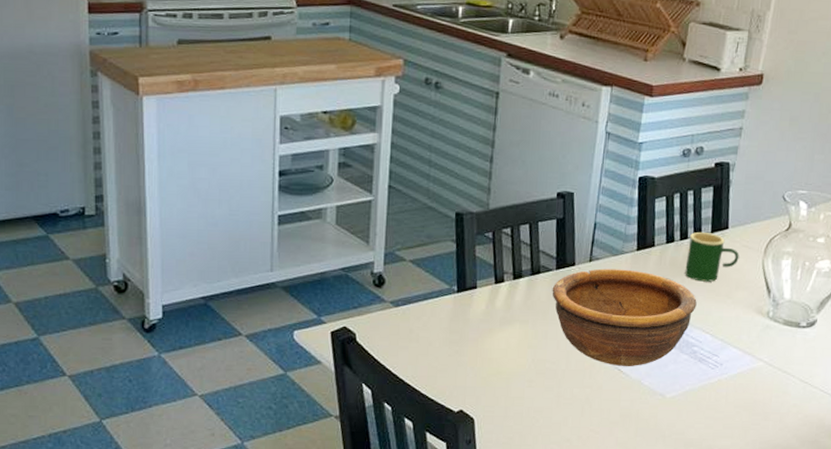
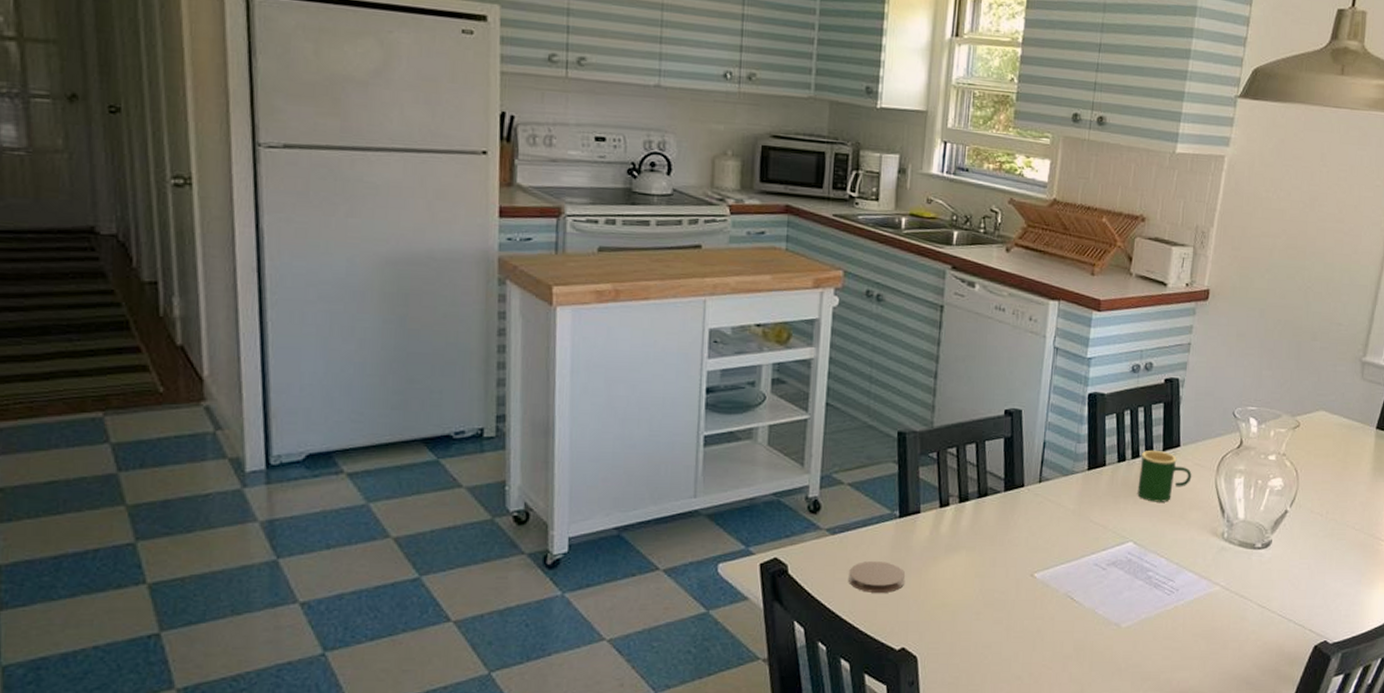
coaster: none [411,332,464,360] -> present [849,561,906,593]
bowl: present [552,268,697,367] -> none [1000,490,1151,596]

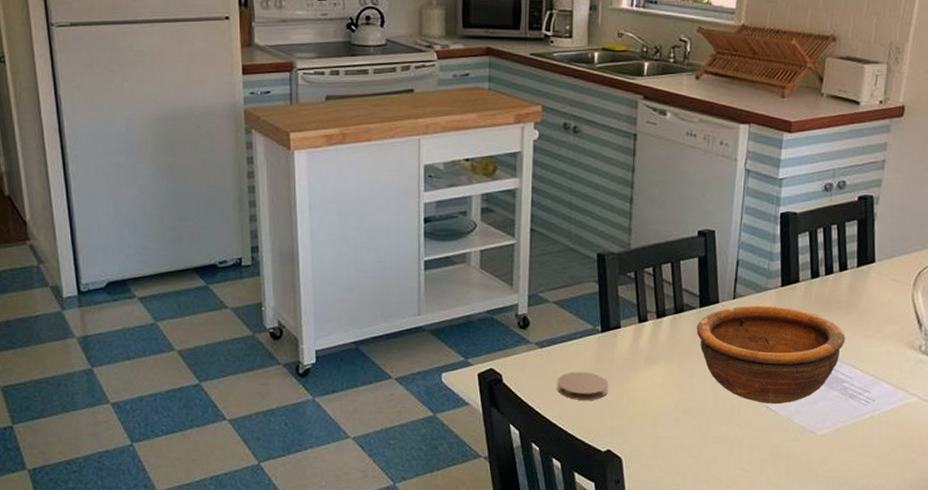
bowl: none [1000,490,1151,596] -> present [696,305,845,405]
mug: present [1137,450,1192,502] -> none [831,266,888,317]

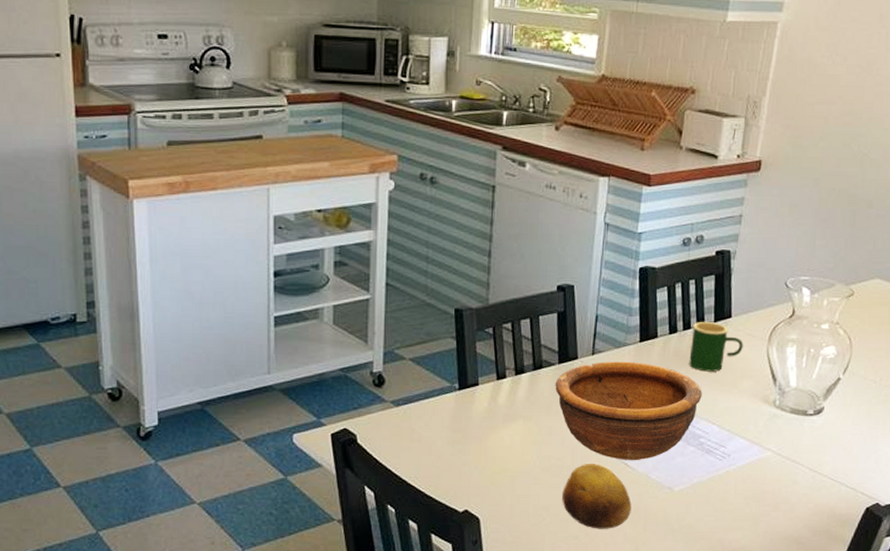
coaster: present [557,372,609,400] -> none [413,431,467,460]
fruit: none [704,406,774,472] -> present [562,464,632,529]
mug: none [831,266,888,317] -> present [689,321,744,372]

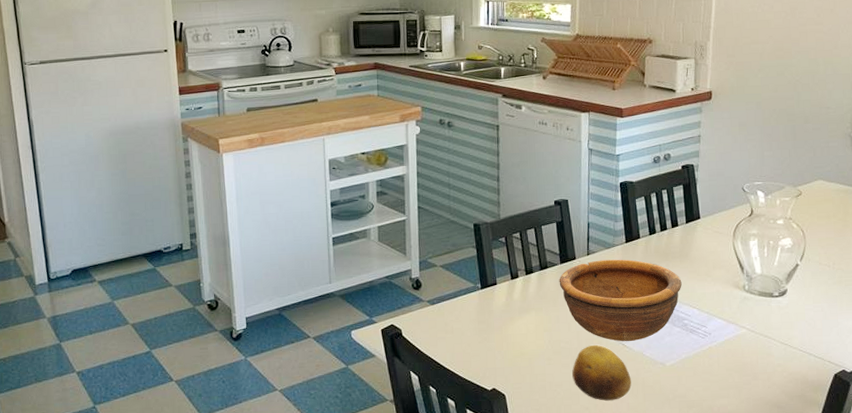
mug: present [689,321,744,372] -> none [668,223,713,265]

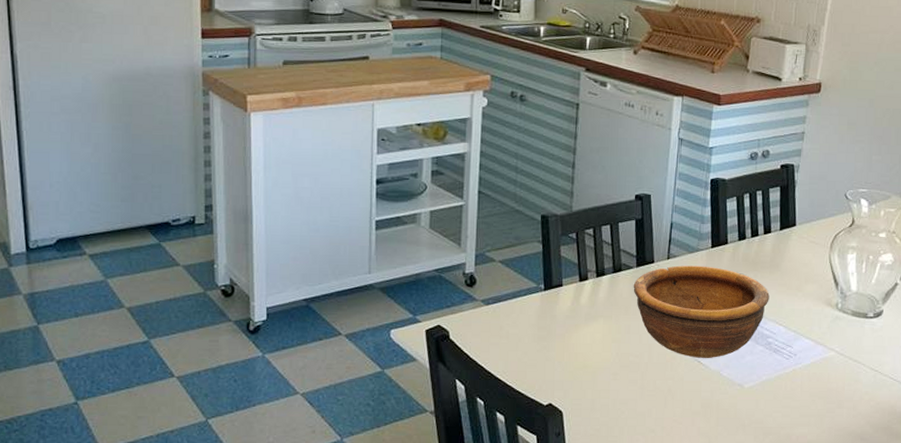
fruit: present [572,345,631,401] -> none [640,361,705,423]

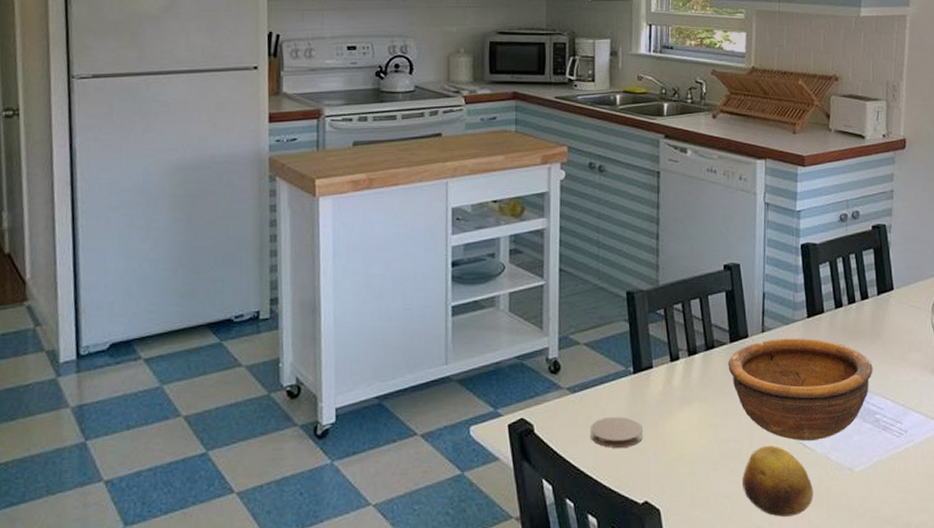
coaster: none [502,328,551,355] -> present [590,417,644,448]
fruit: none [640,361,705,423] -> present [742,446,813,517]

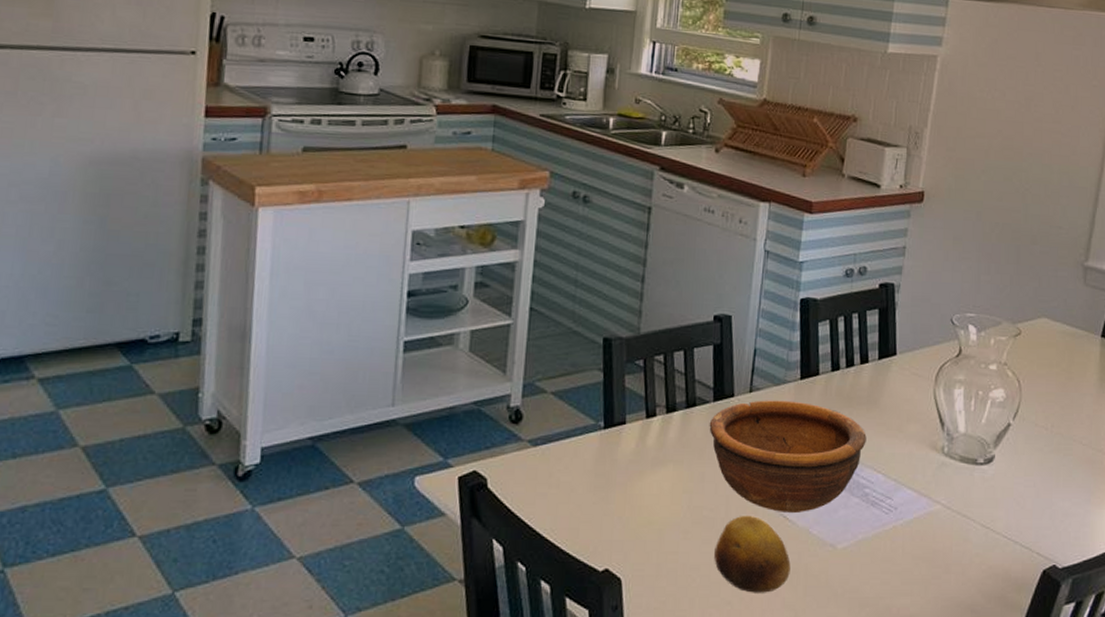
coaster: present [590,417,644,448] -> none [550,475,610,509]

